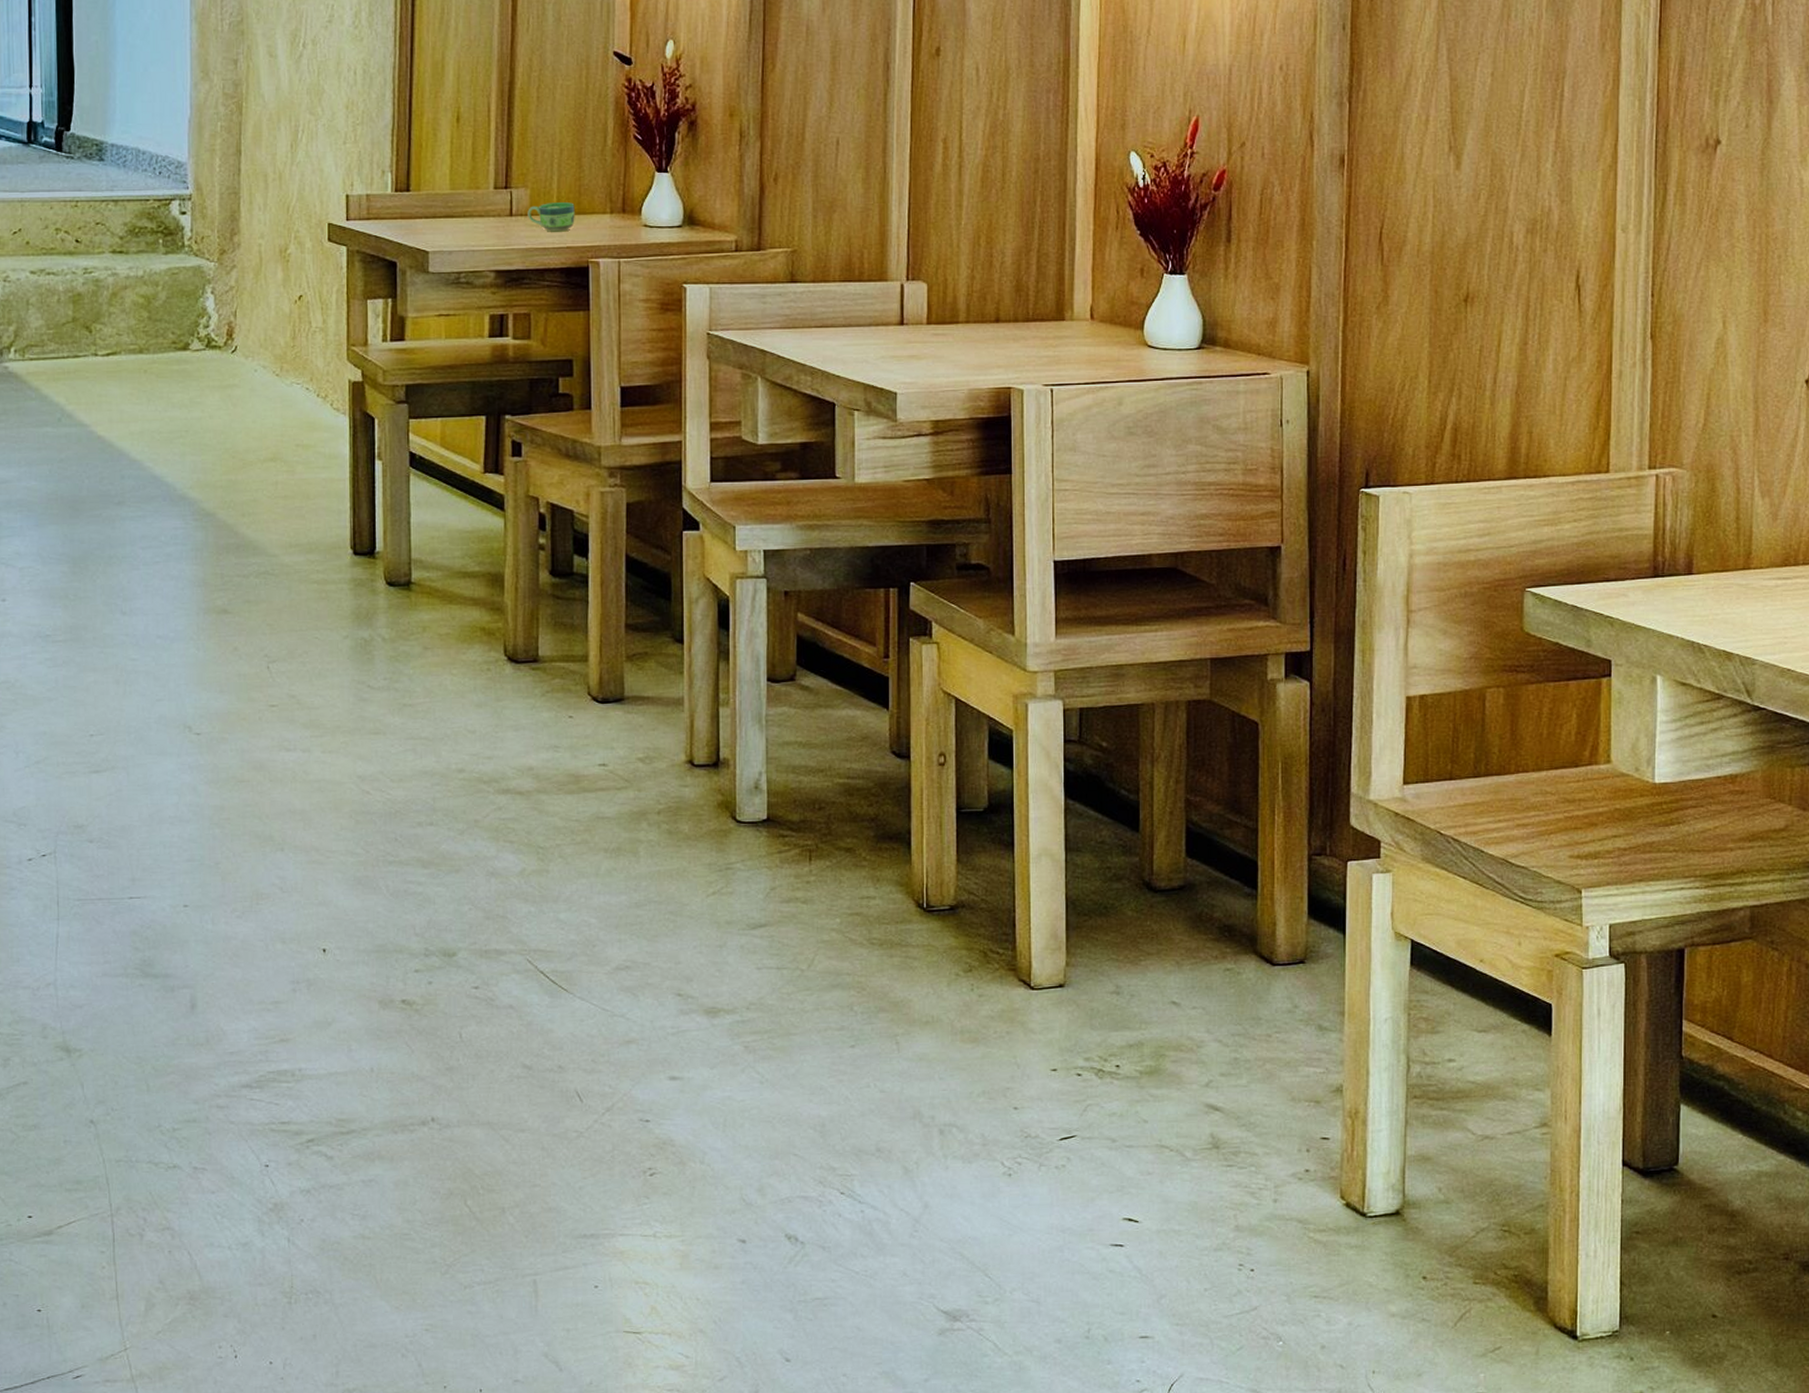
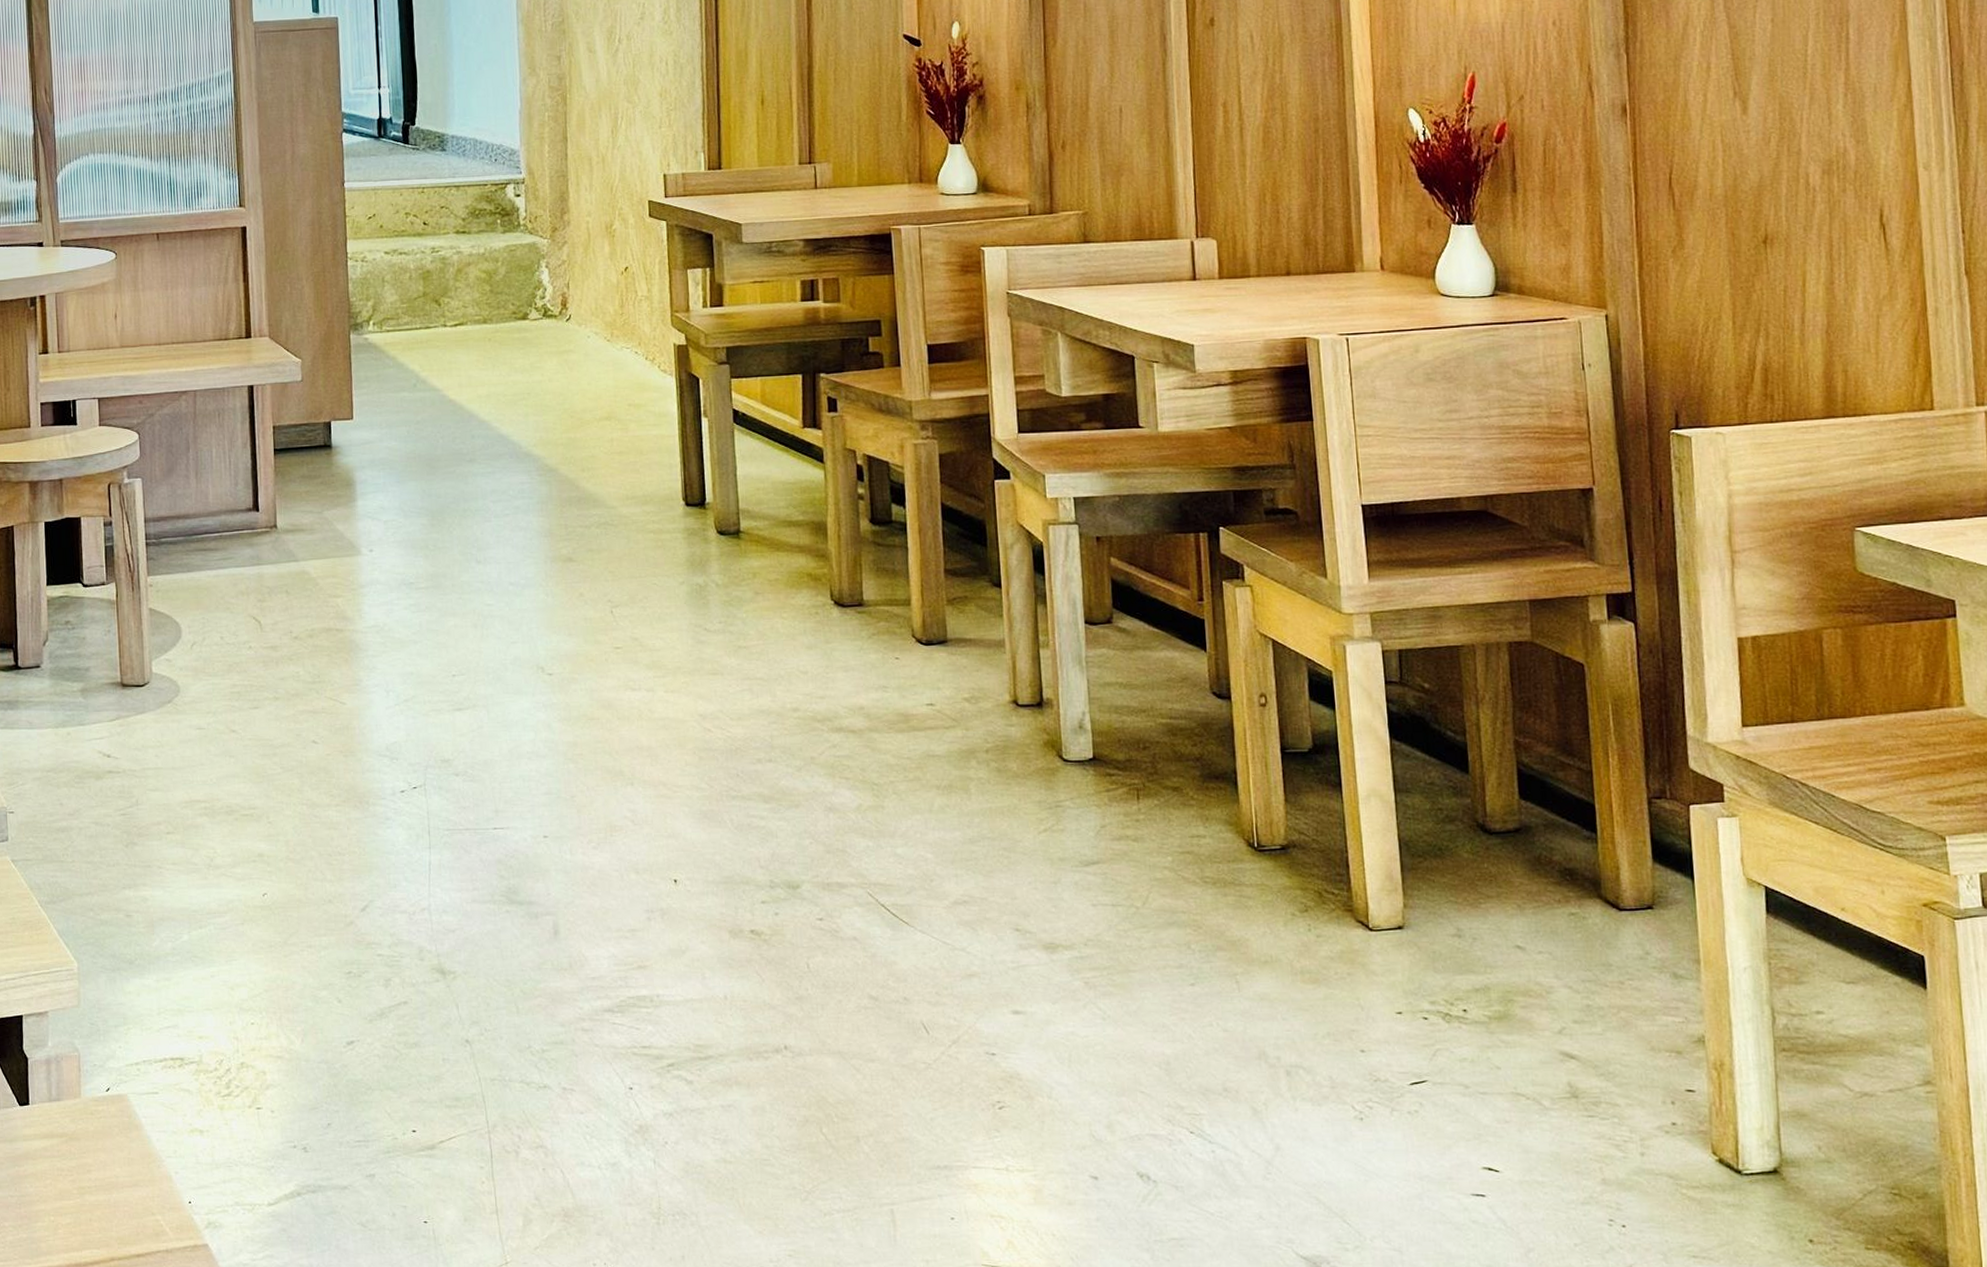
cup: present [527,202,575,232] -> none [831,174,876,203]

